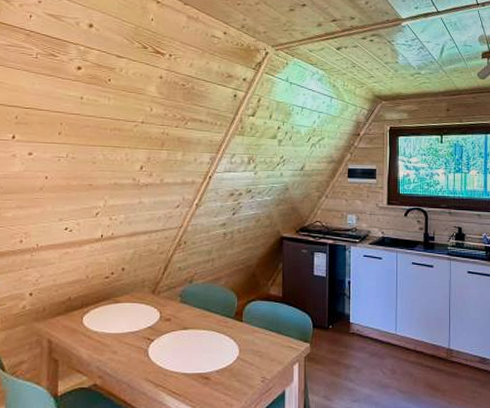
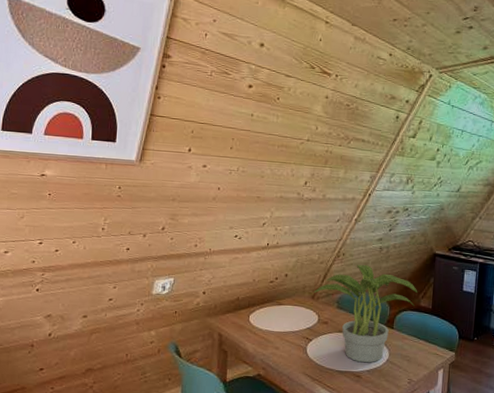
potted plant: none [154,253,267,362] -> present [314,265,418,363]

